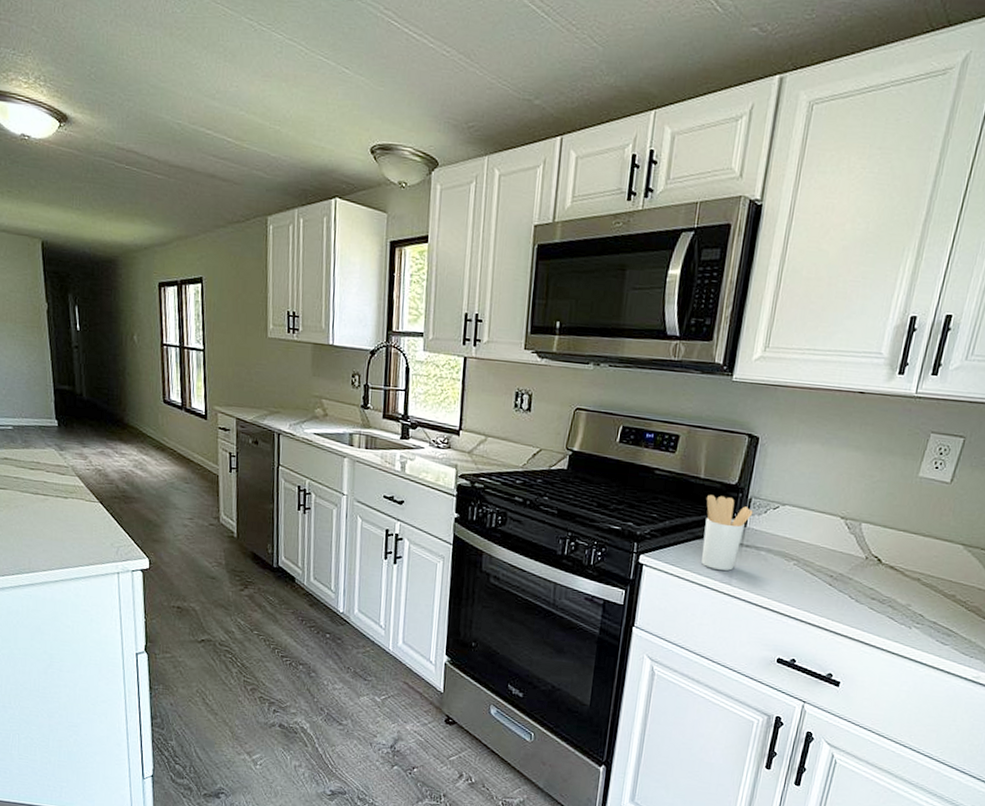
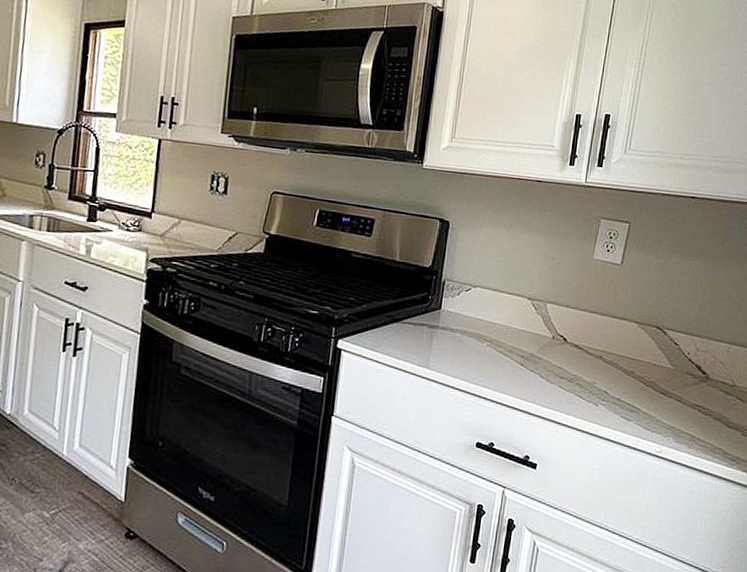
utensil holder: present [701,494,753,571] -> none [399,277,447,354]

